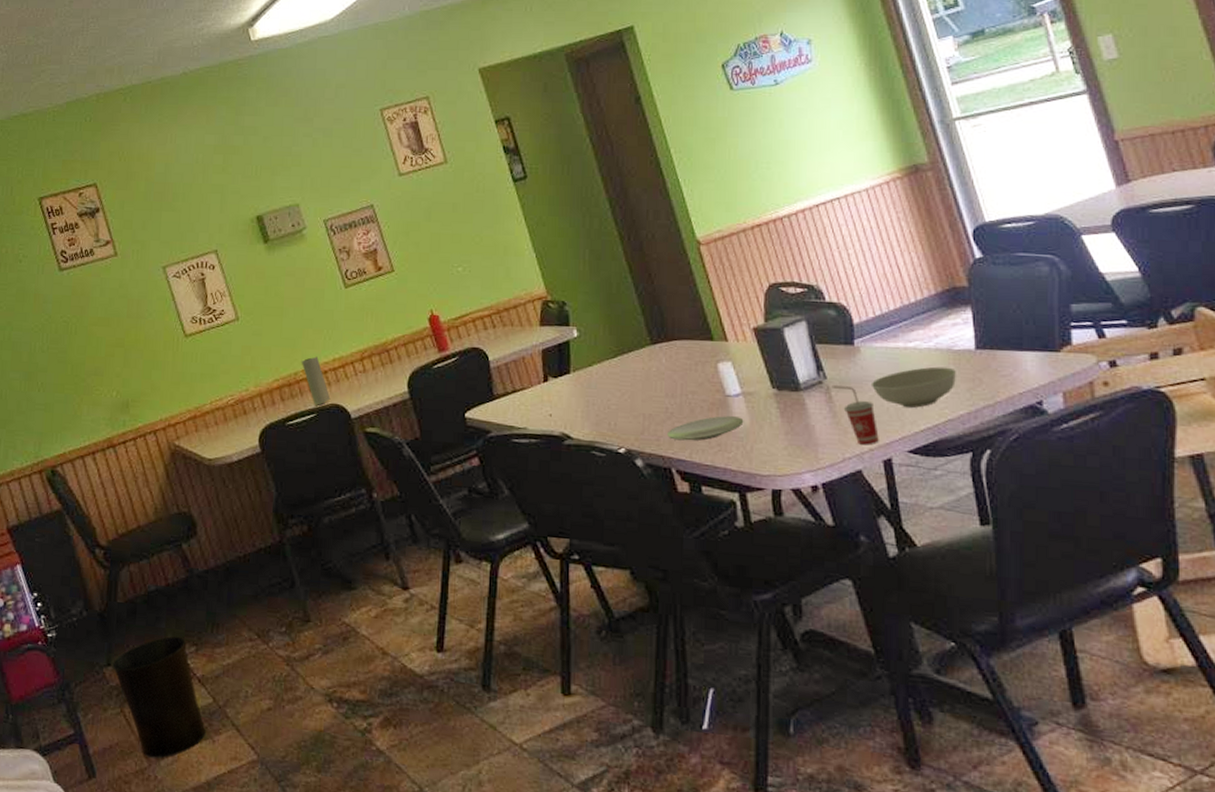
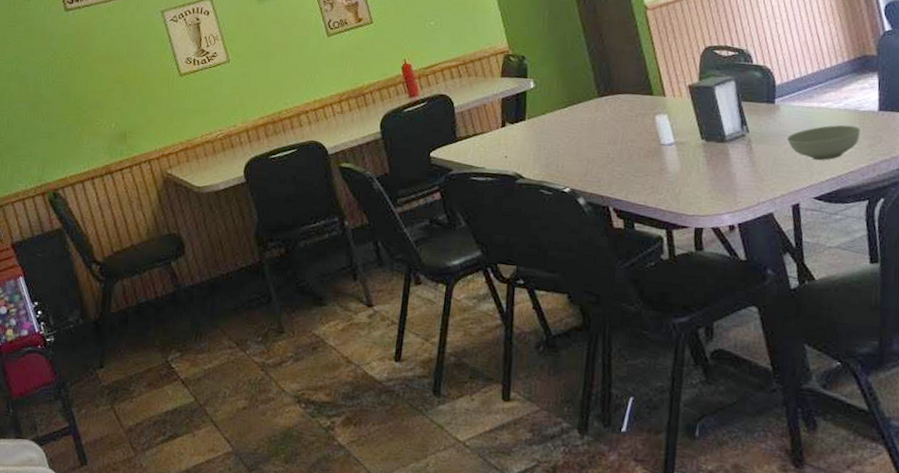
waste bin: present [111,636,206,758] -> none [103,343,187,449]
paper towel roll: present [301,356,331,406] -> none [285,97,311,142]
plate: present [667,416,744,441] -> none [607,162,675,183]
beverage cup: present [831,385,879,445] -> none [752,138,790,192]

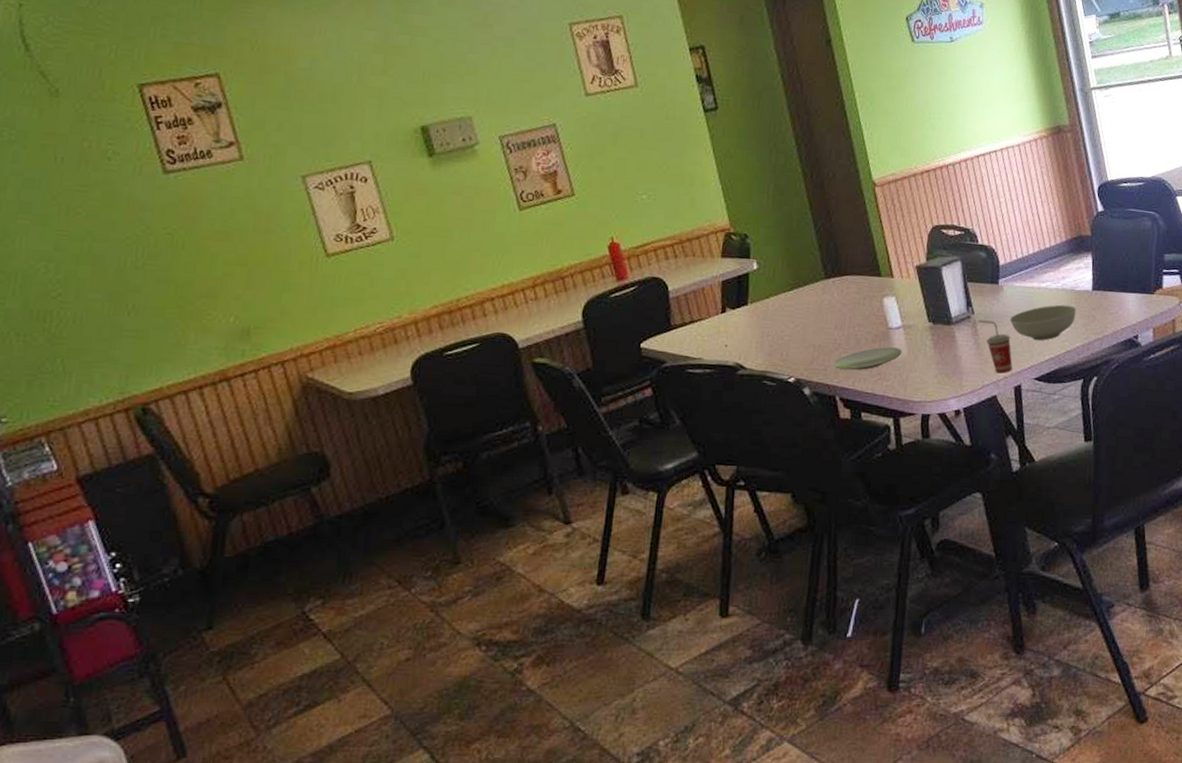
plate: none [607,162,675,183] -> present [834,347,902,370]
beverage cup: none [752,138,790,192] -> present [977,320,1013,374]

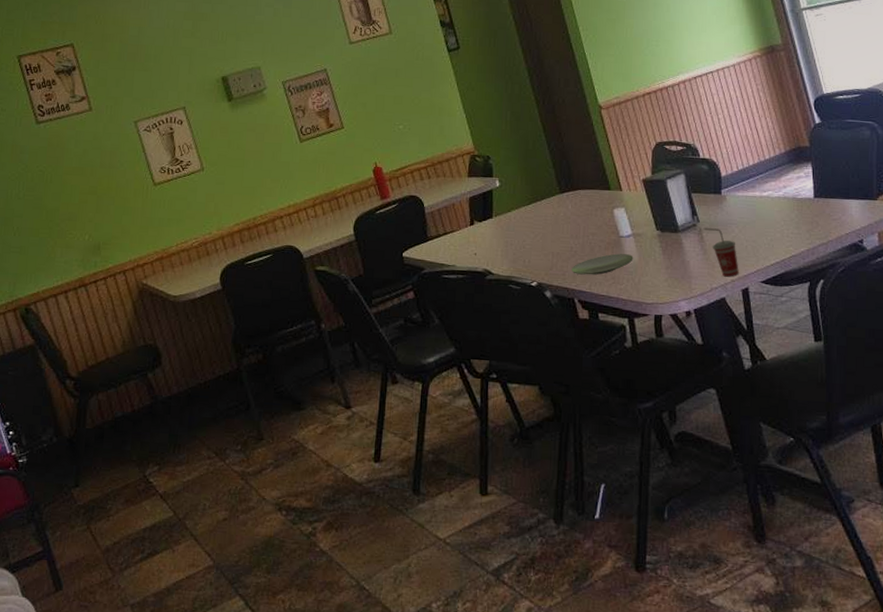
bowl: present [1009,304,1076,340] -> none [733,212,799,246]

